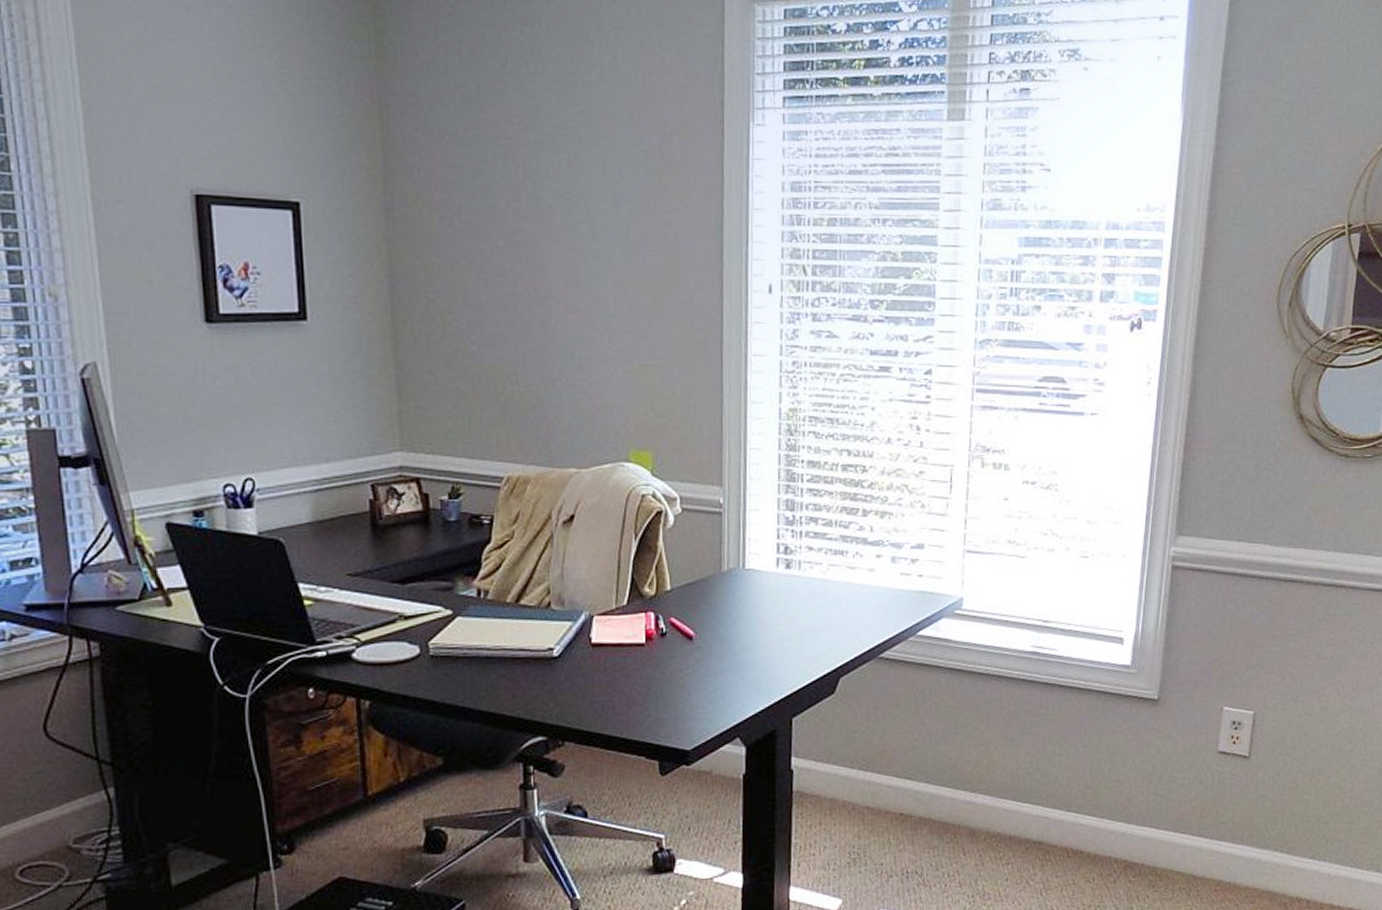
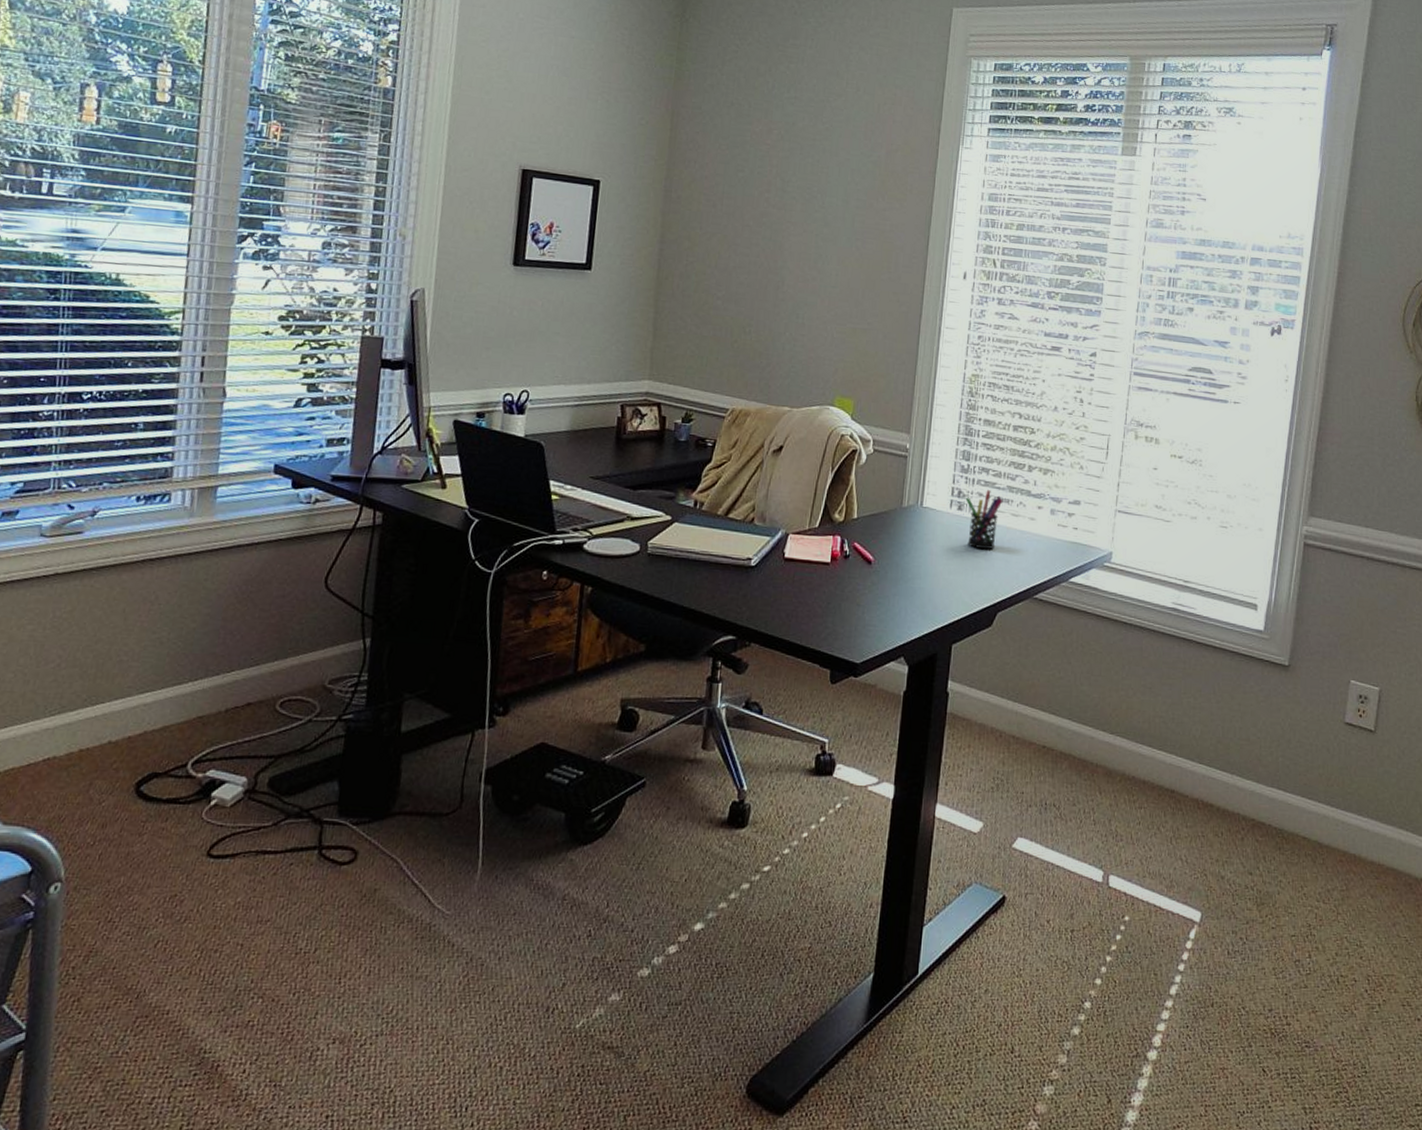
pen holder: none [793,541,837,609] -> present [965,489,1003,549]

